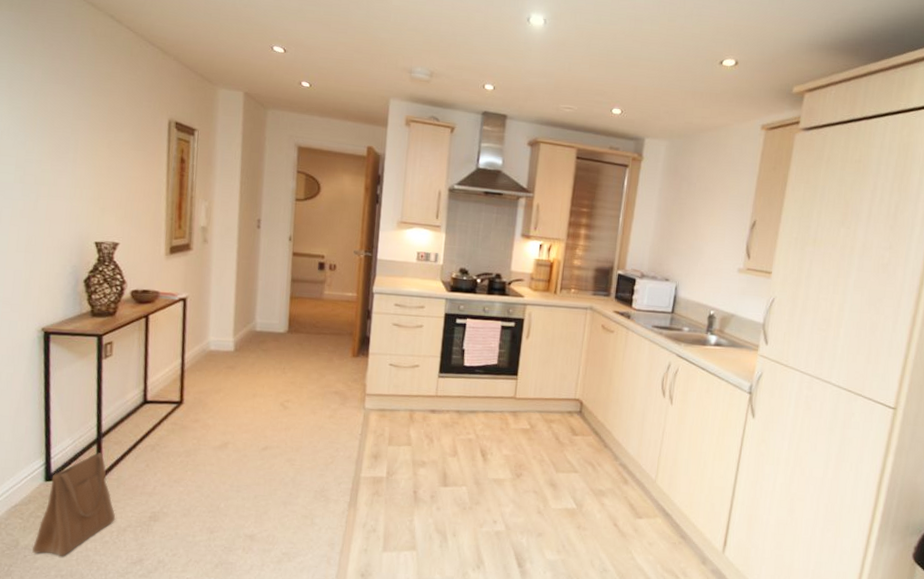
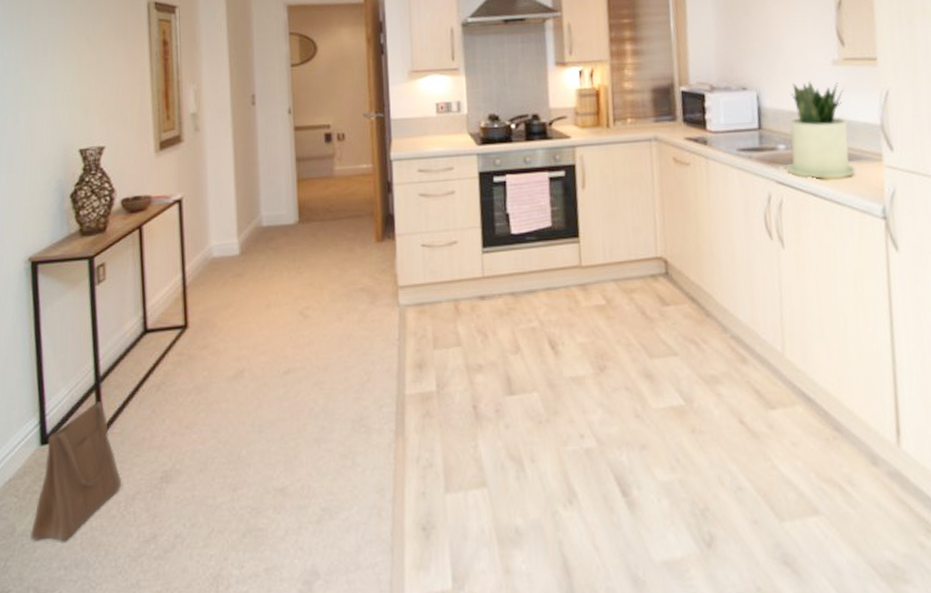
planter: none [686,282,742,360] -> present [786,81,857,180]

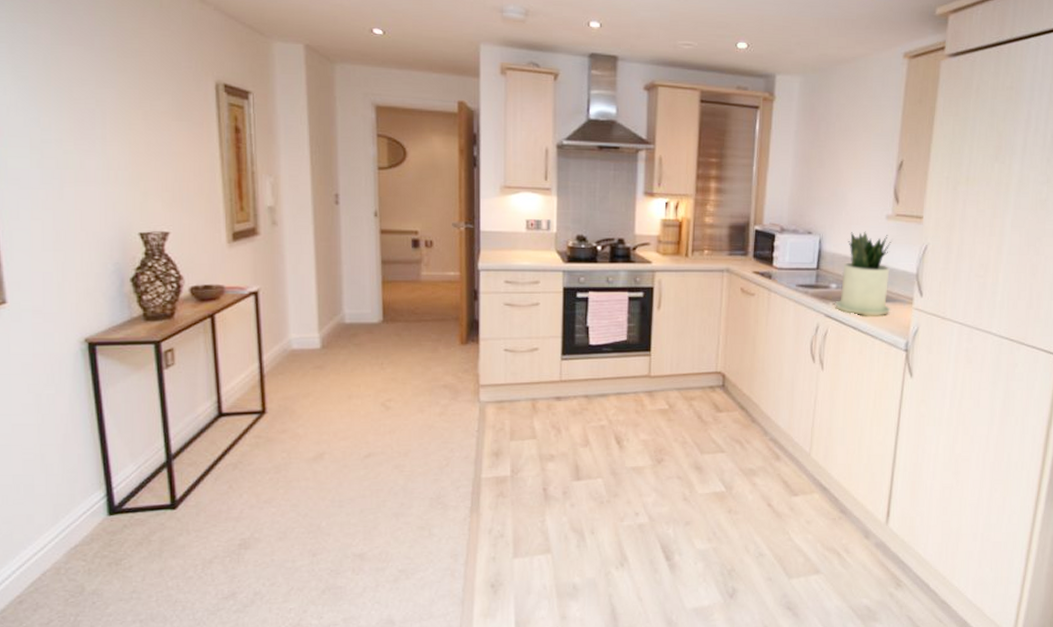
shopping bag: present [30,400,122,541] -> none [101,476,199,599]

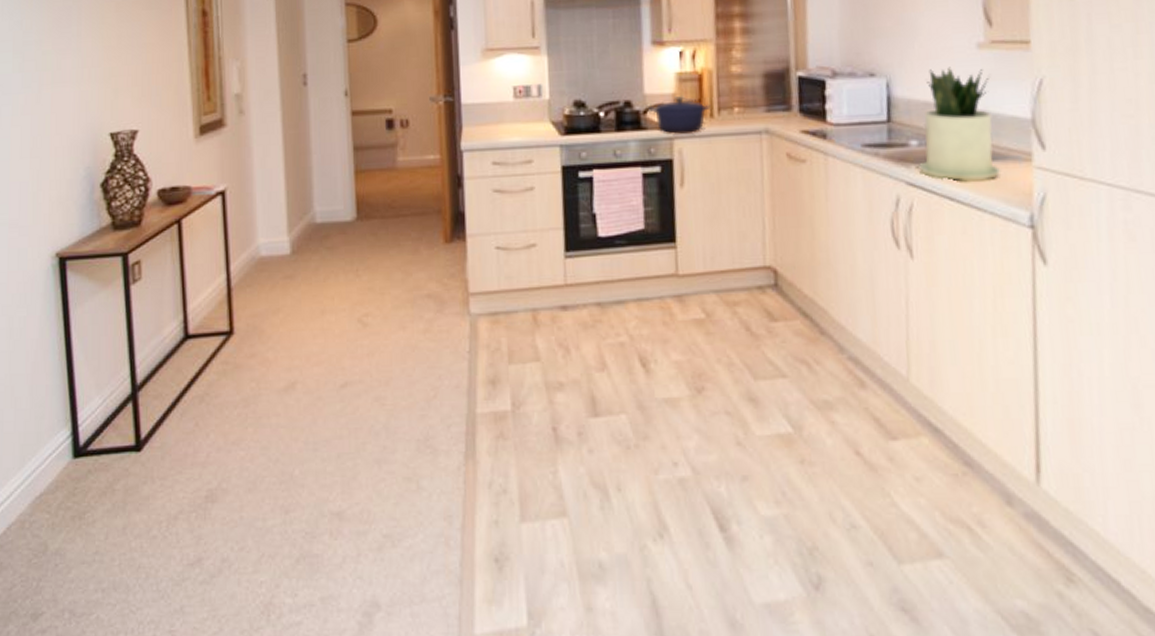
cooking pot: none [637,237,686,268] -> present [649,95,710,134]

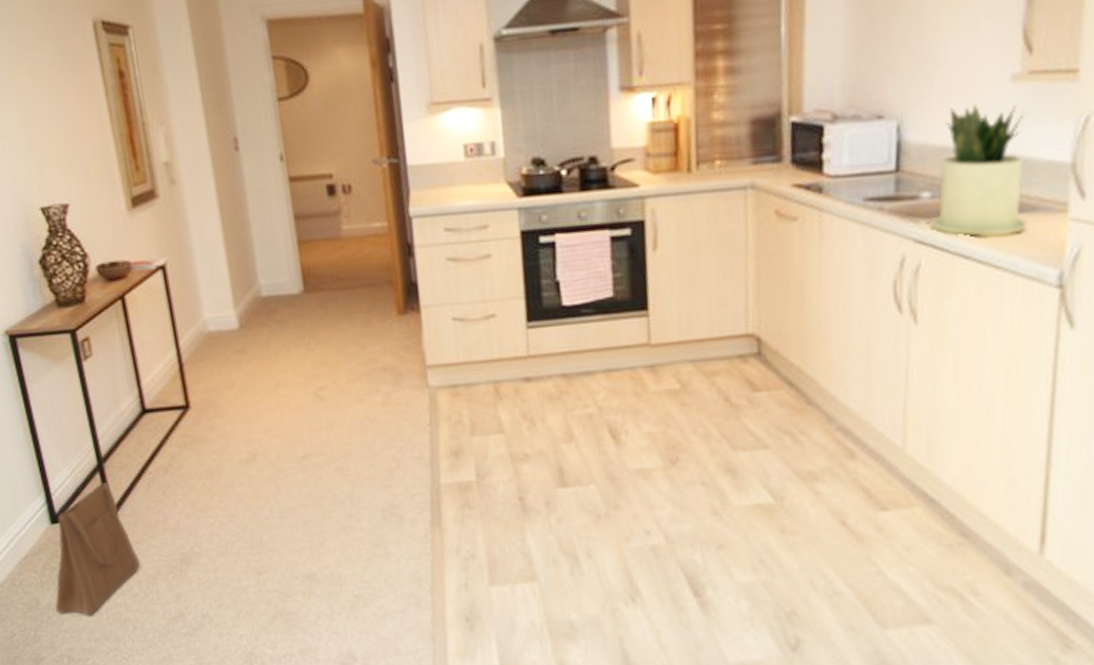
shopping bag: none [63,411,163,561] -> present [54,481,141,615]
cooking pot: present [649,95,710,134] -> none [617,147,688,192]

